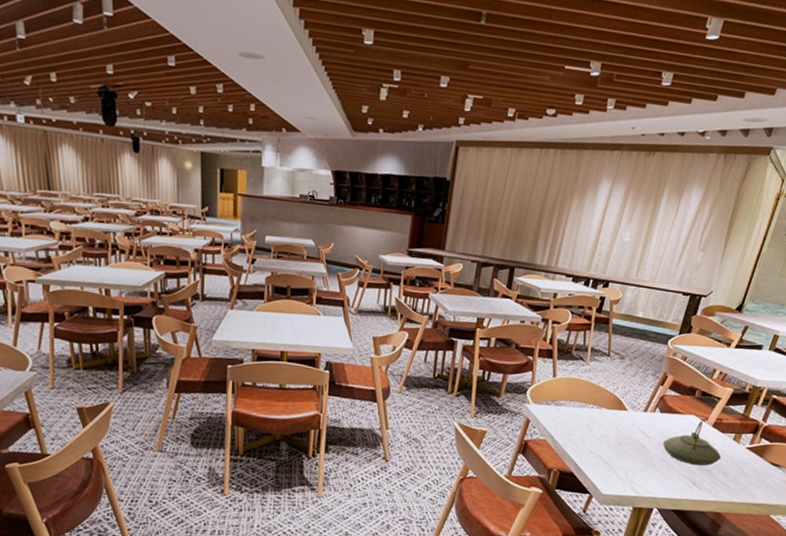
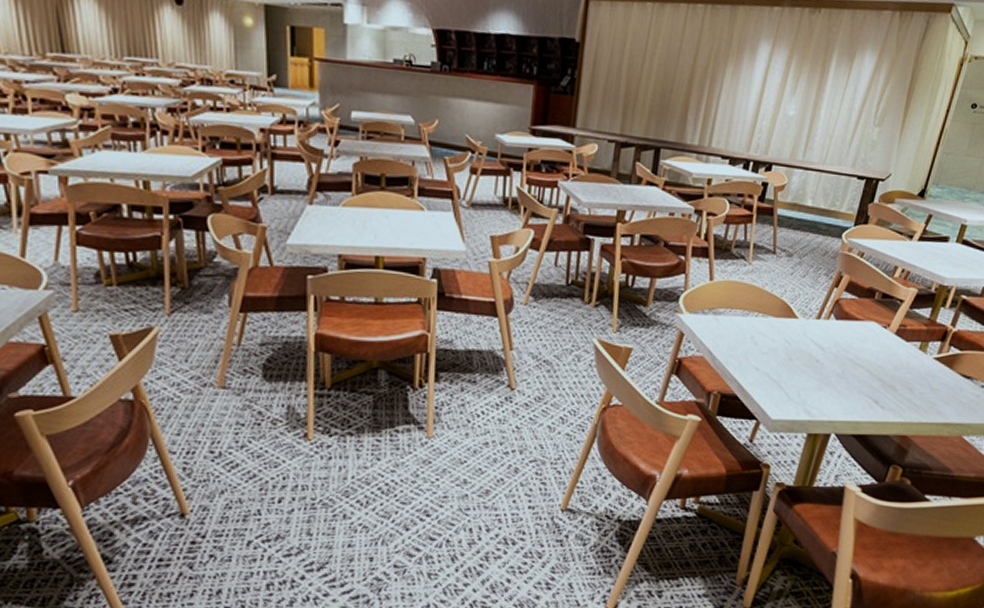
teapot: present [663,420,722,466] -> none [839,327,907,382]

